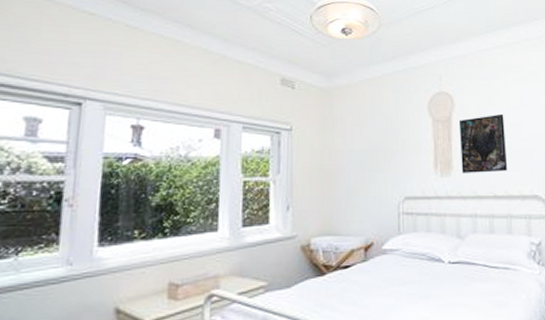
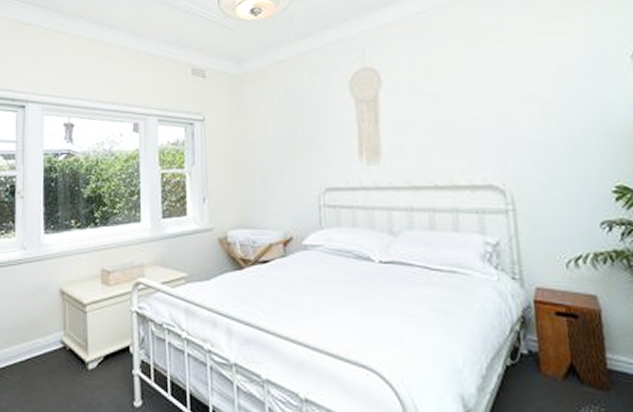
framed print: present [458,113,508,173] -> none [387,88,452,160]

